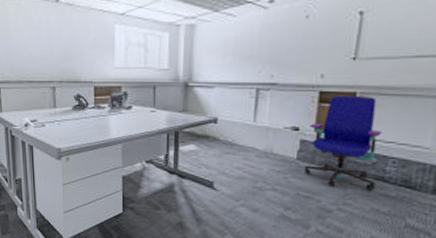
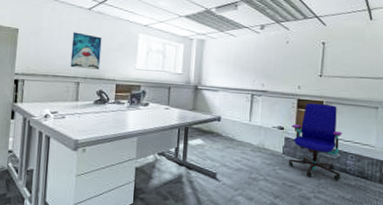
wall art: none [42,30,75,71] -> present [70,32,102,70]

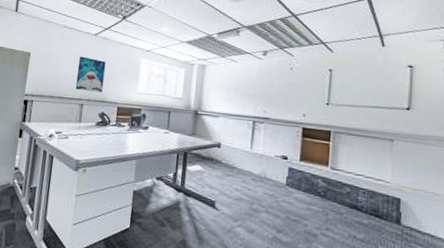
office chair: present [288,102,343,181] -> none [292,132,353,218]

